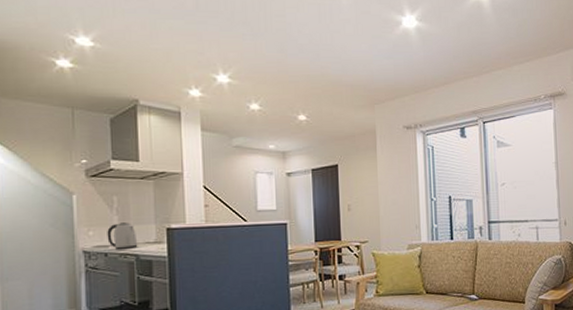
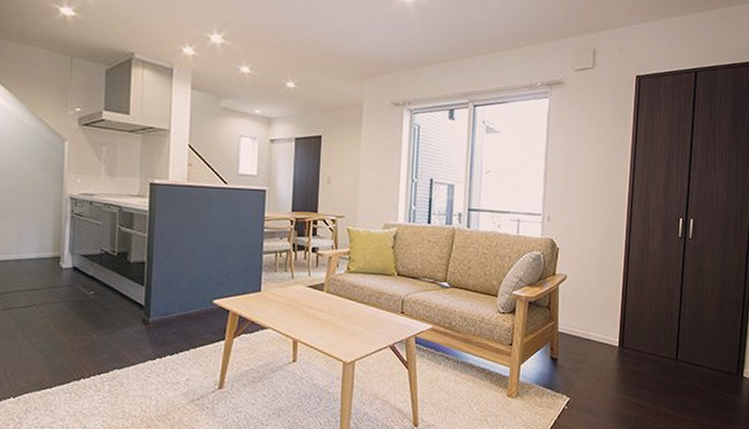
kettle: present [107,222,138,250] -> none [93,173,122,200]

